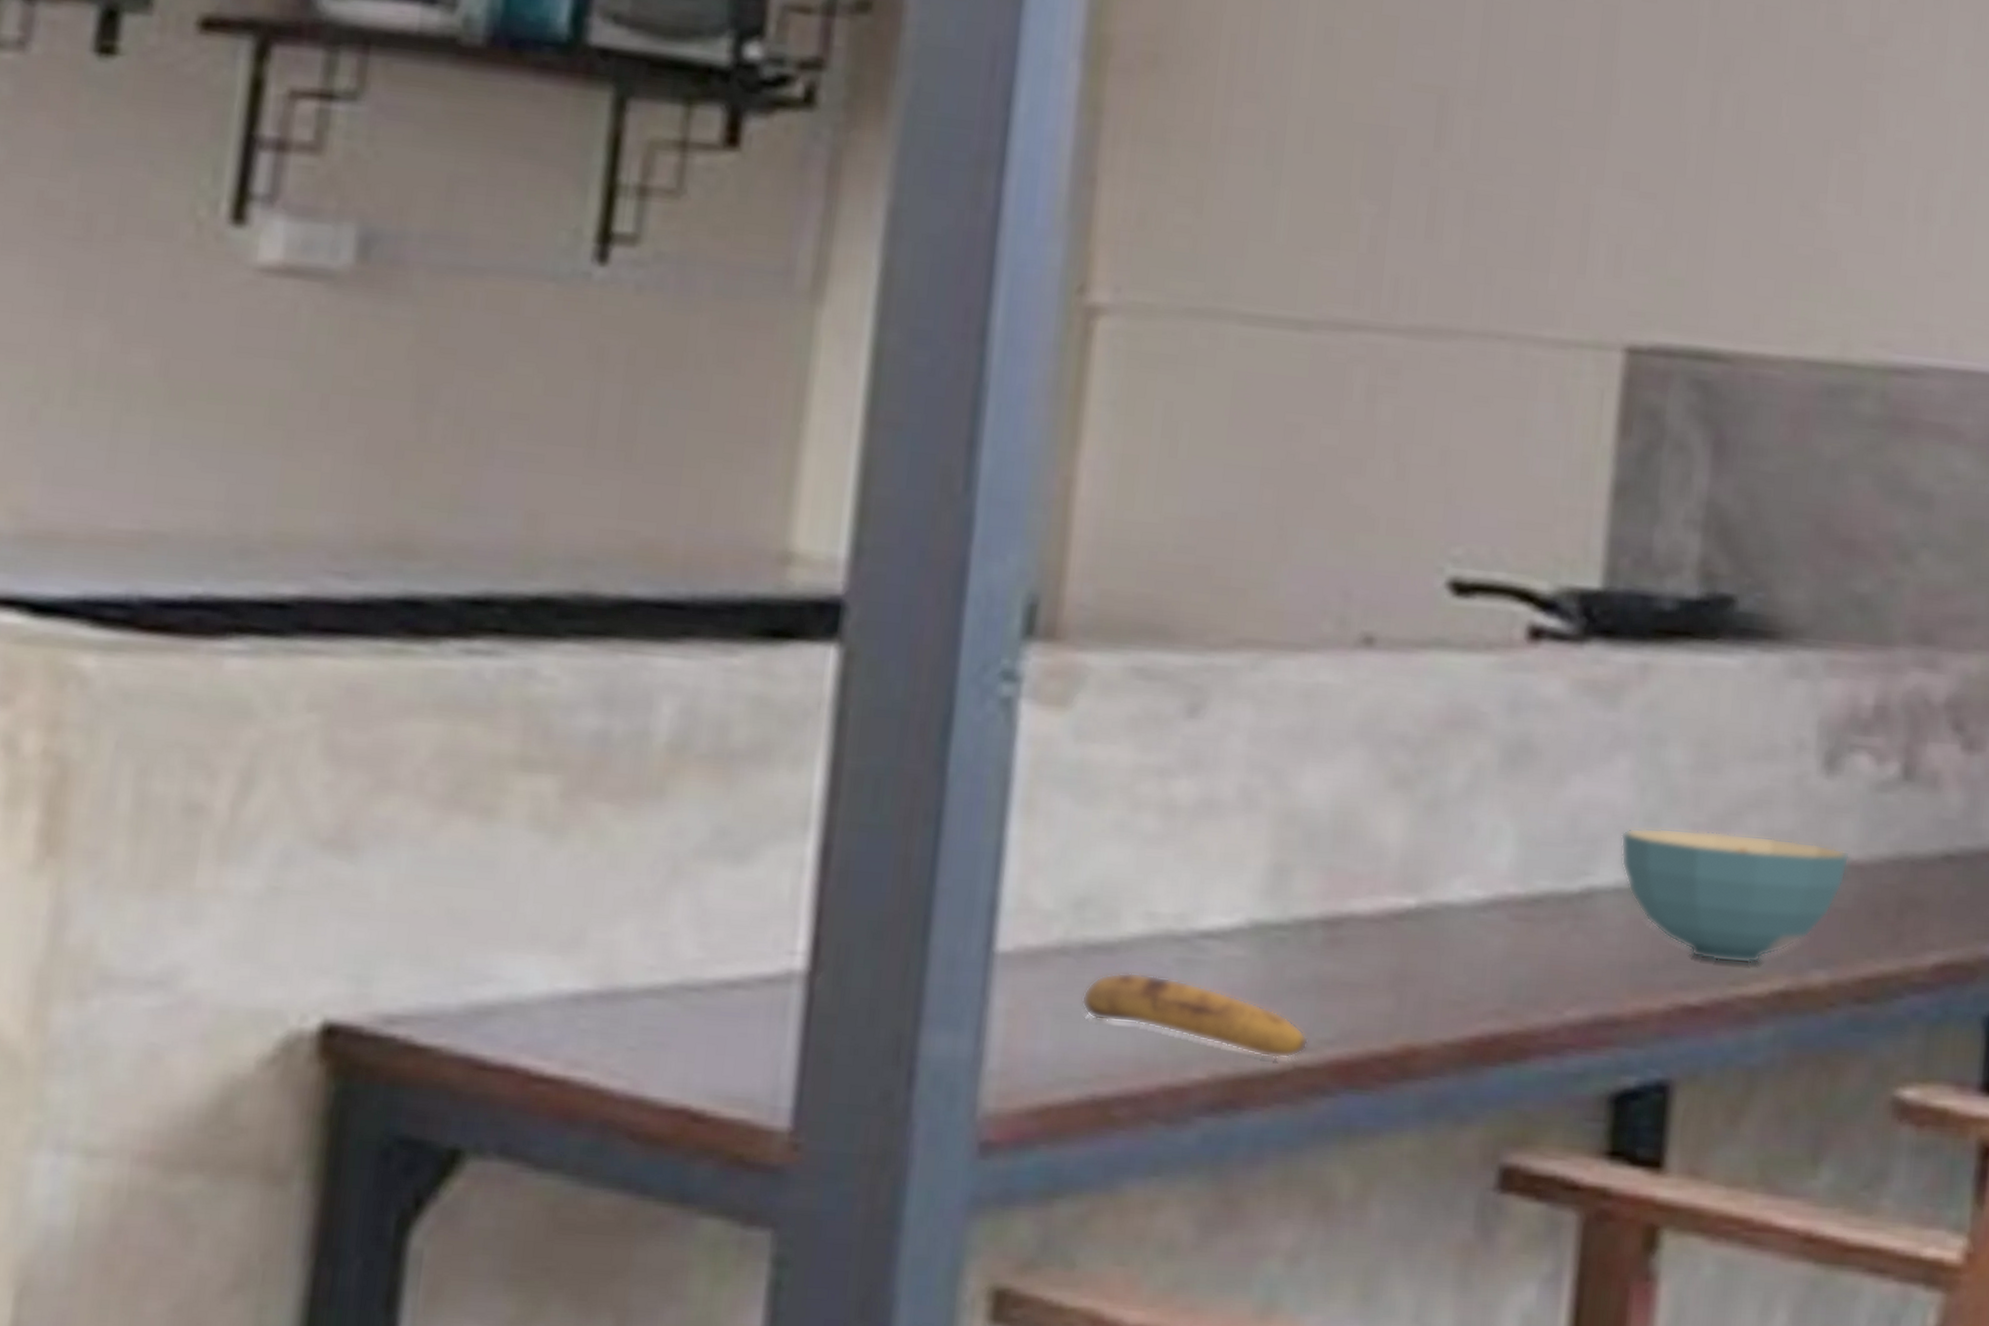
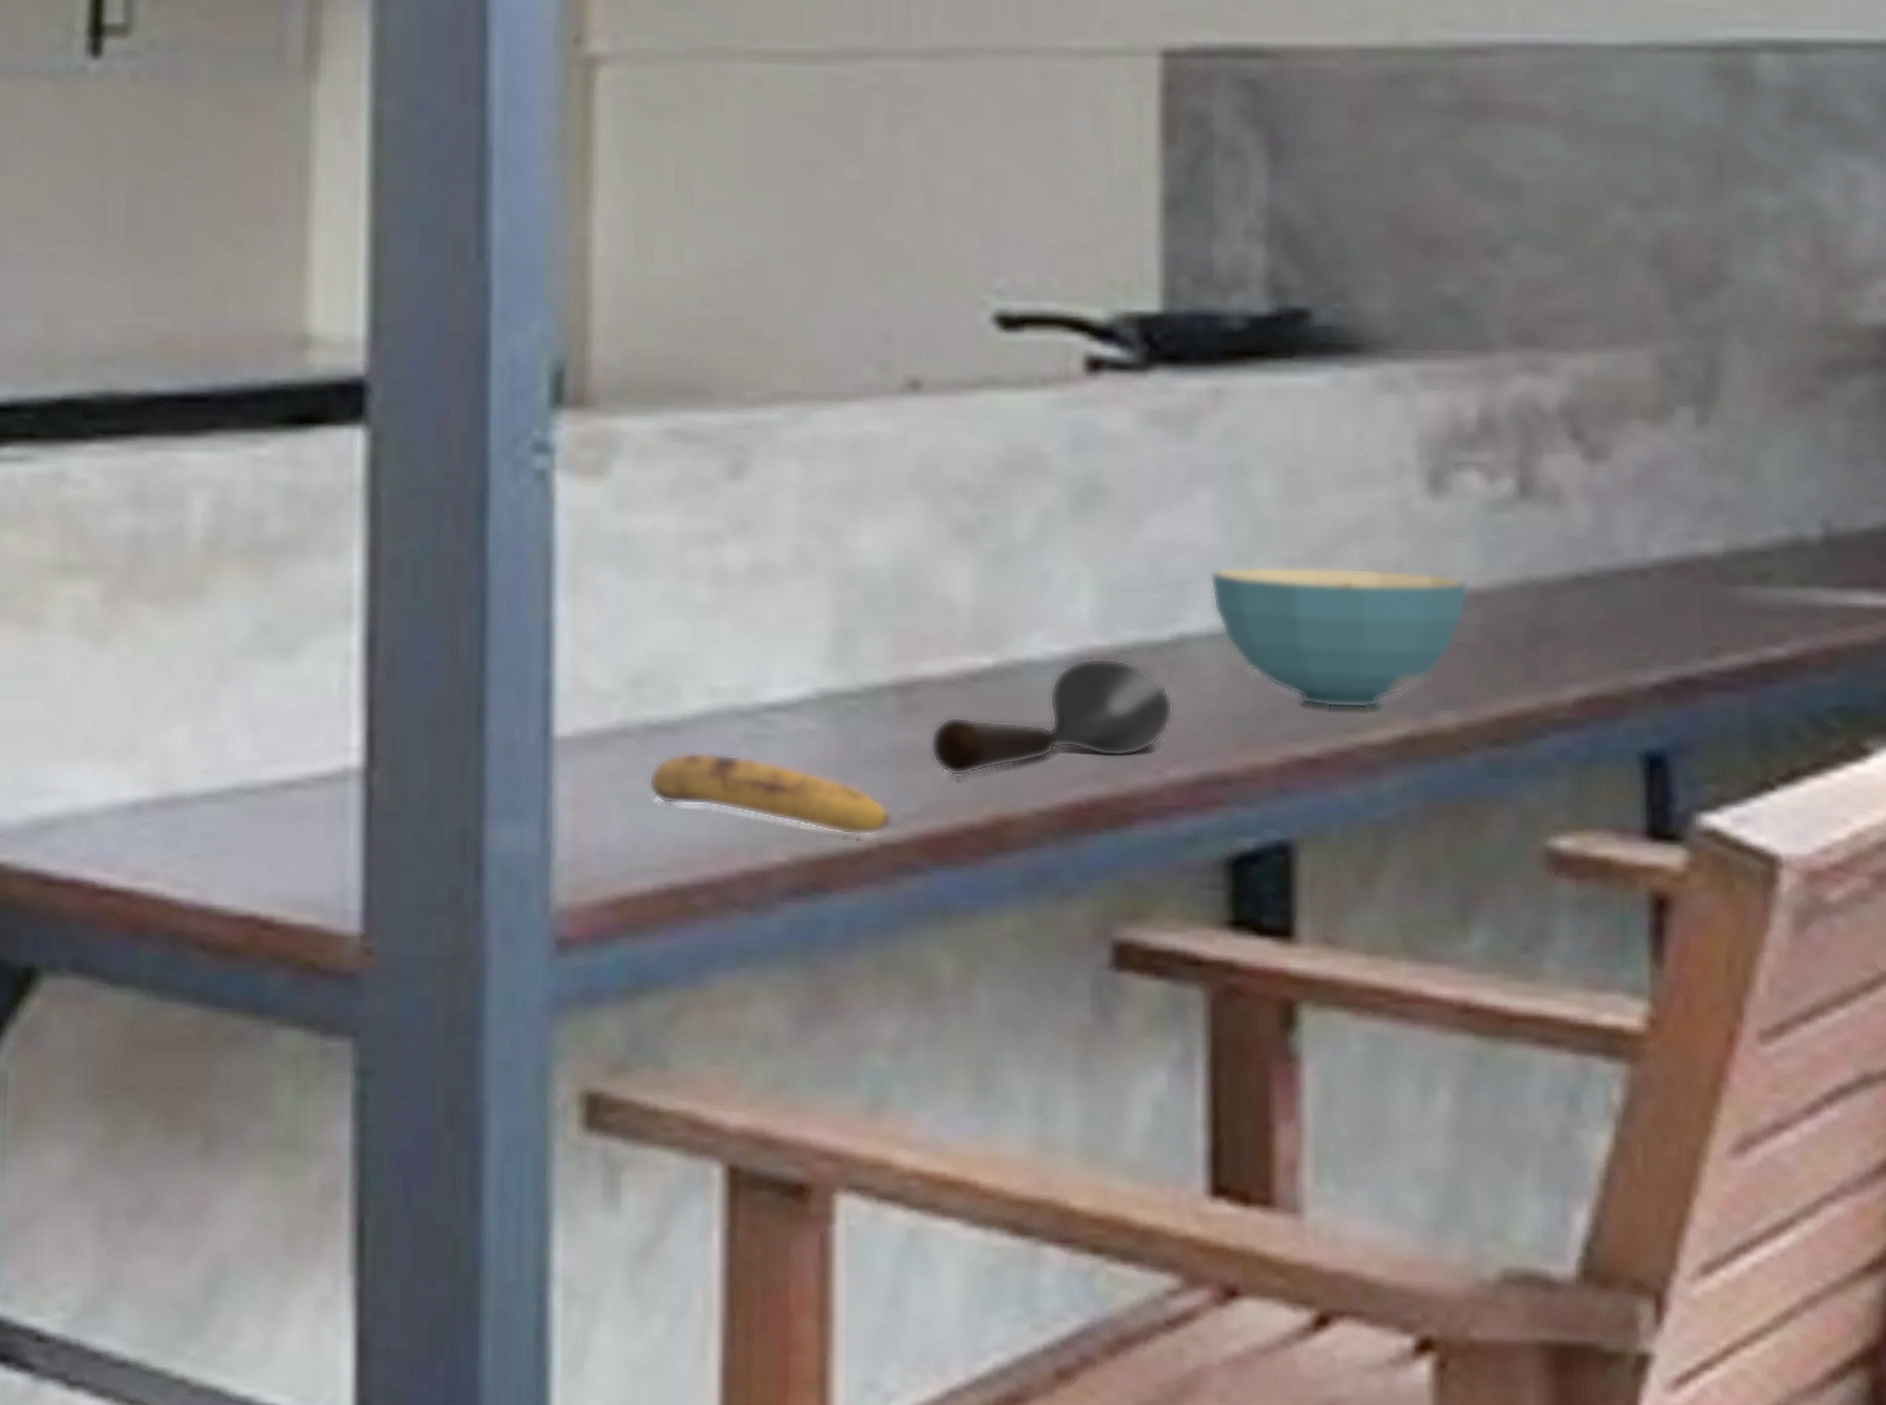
spoon: none [1349,903,1576,1009] -> present [929,657,1173,778]

